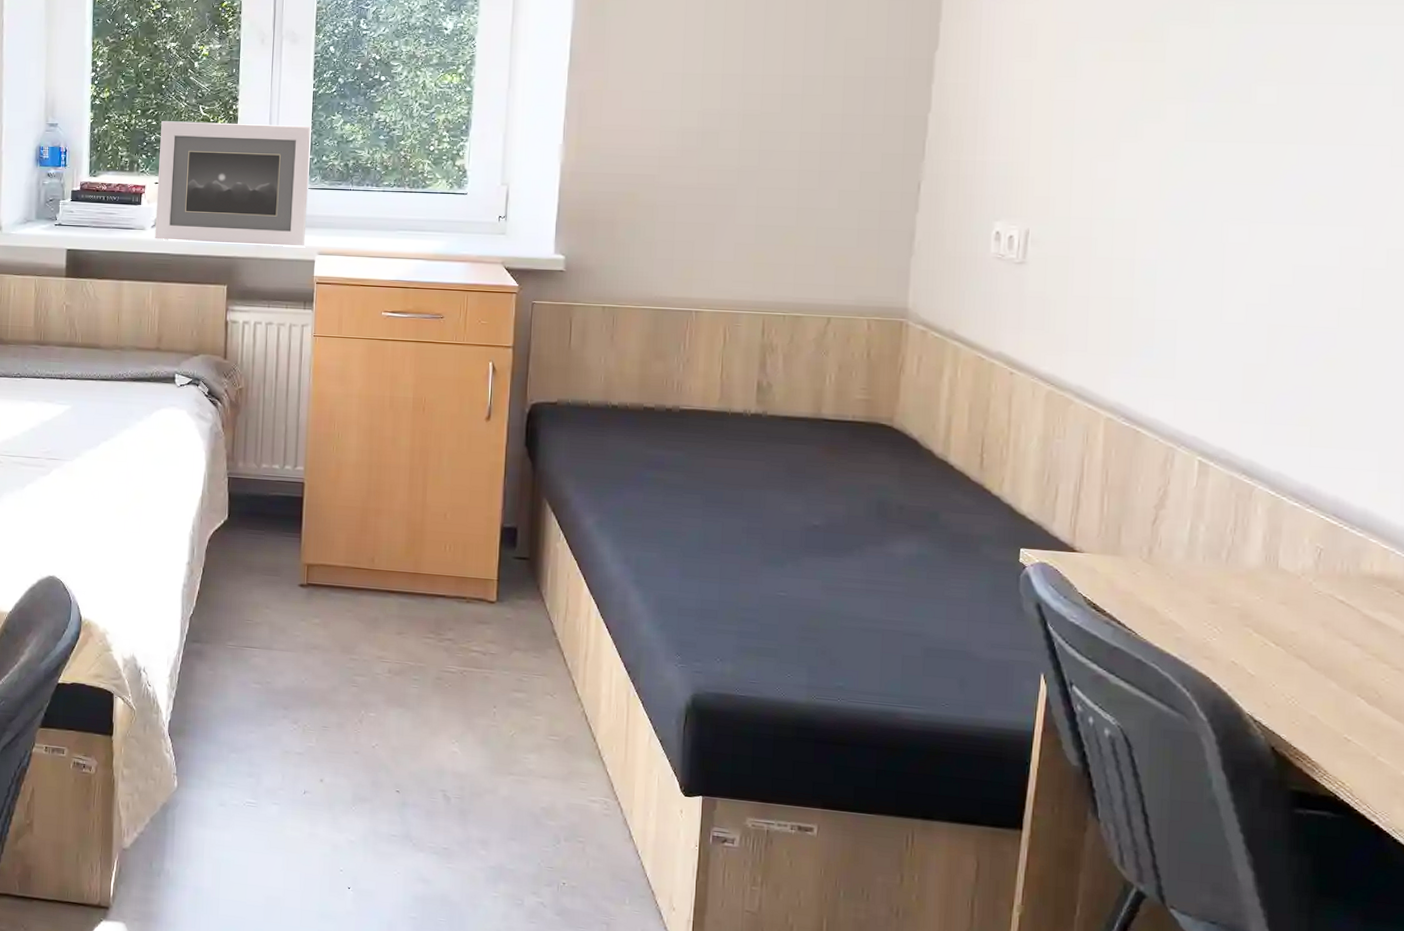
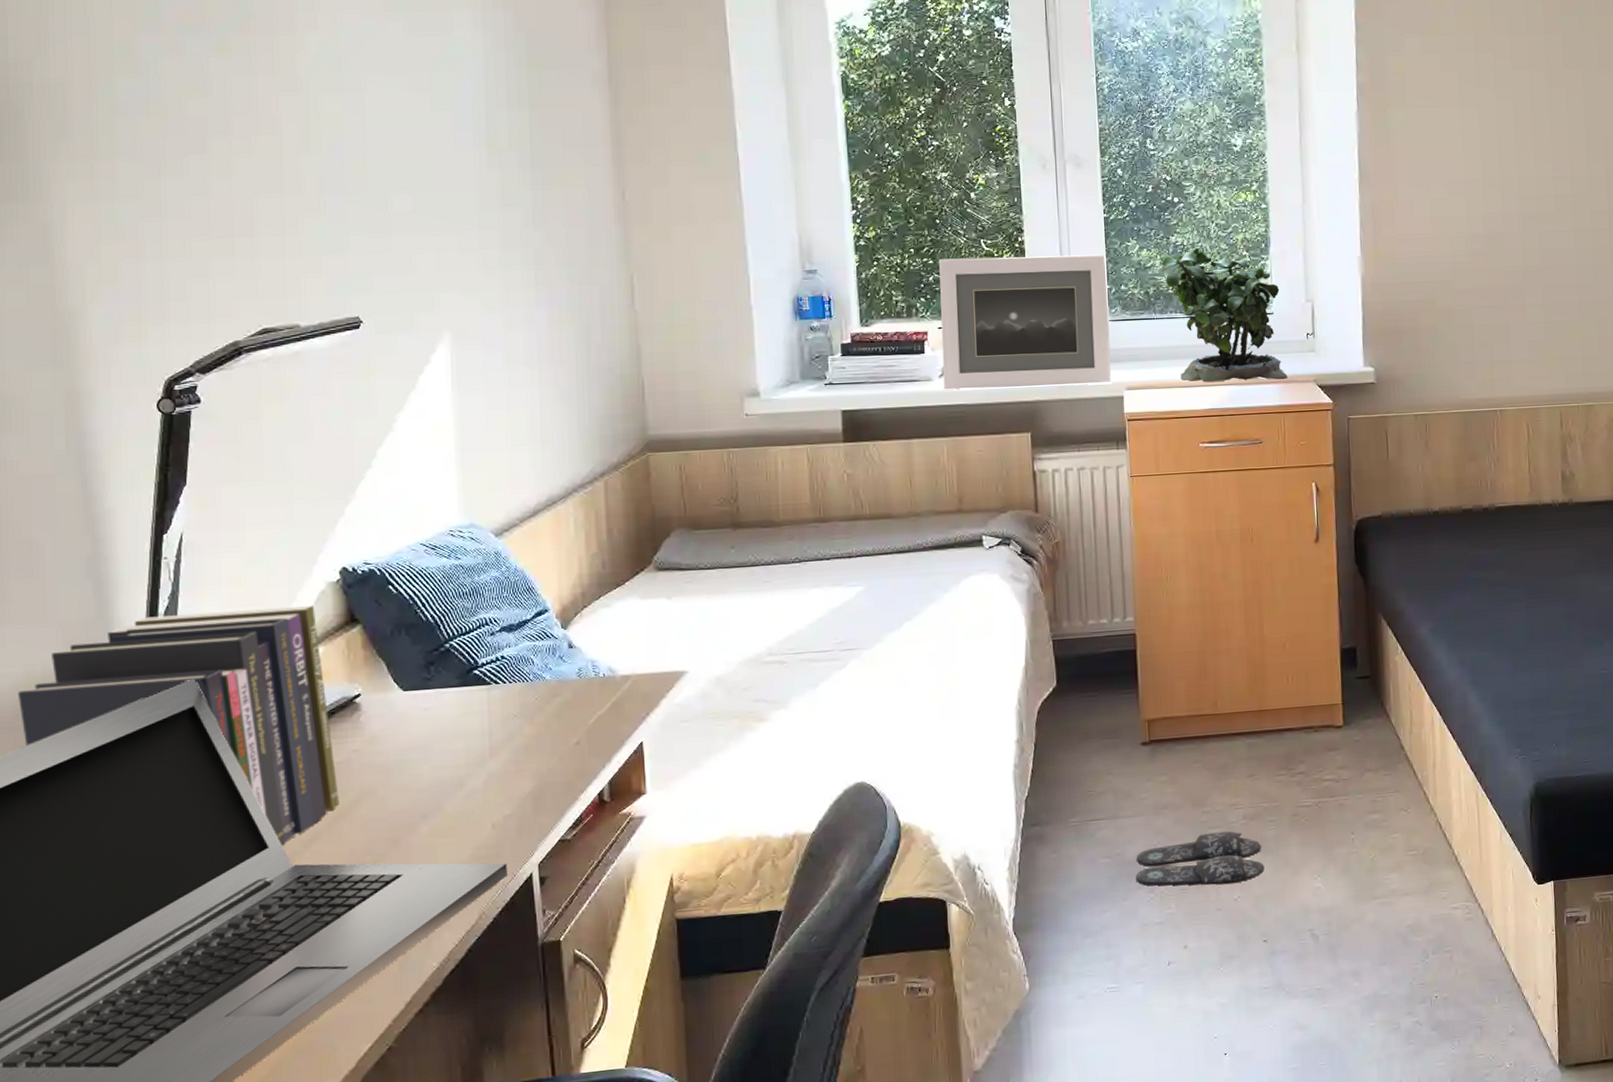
slippers: none [282,679,404,732] -> present [1135,831,1265,886]
potted plant: none [363,121,476,257] -> present [1162,241,1288,382]

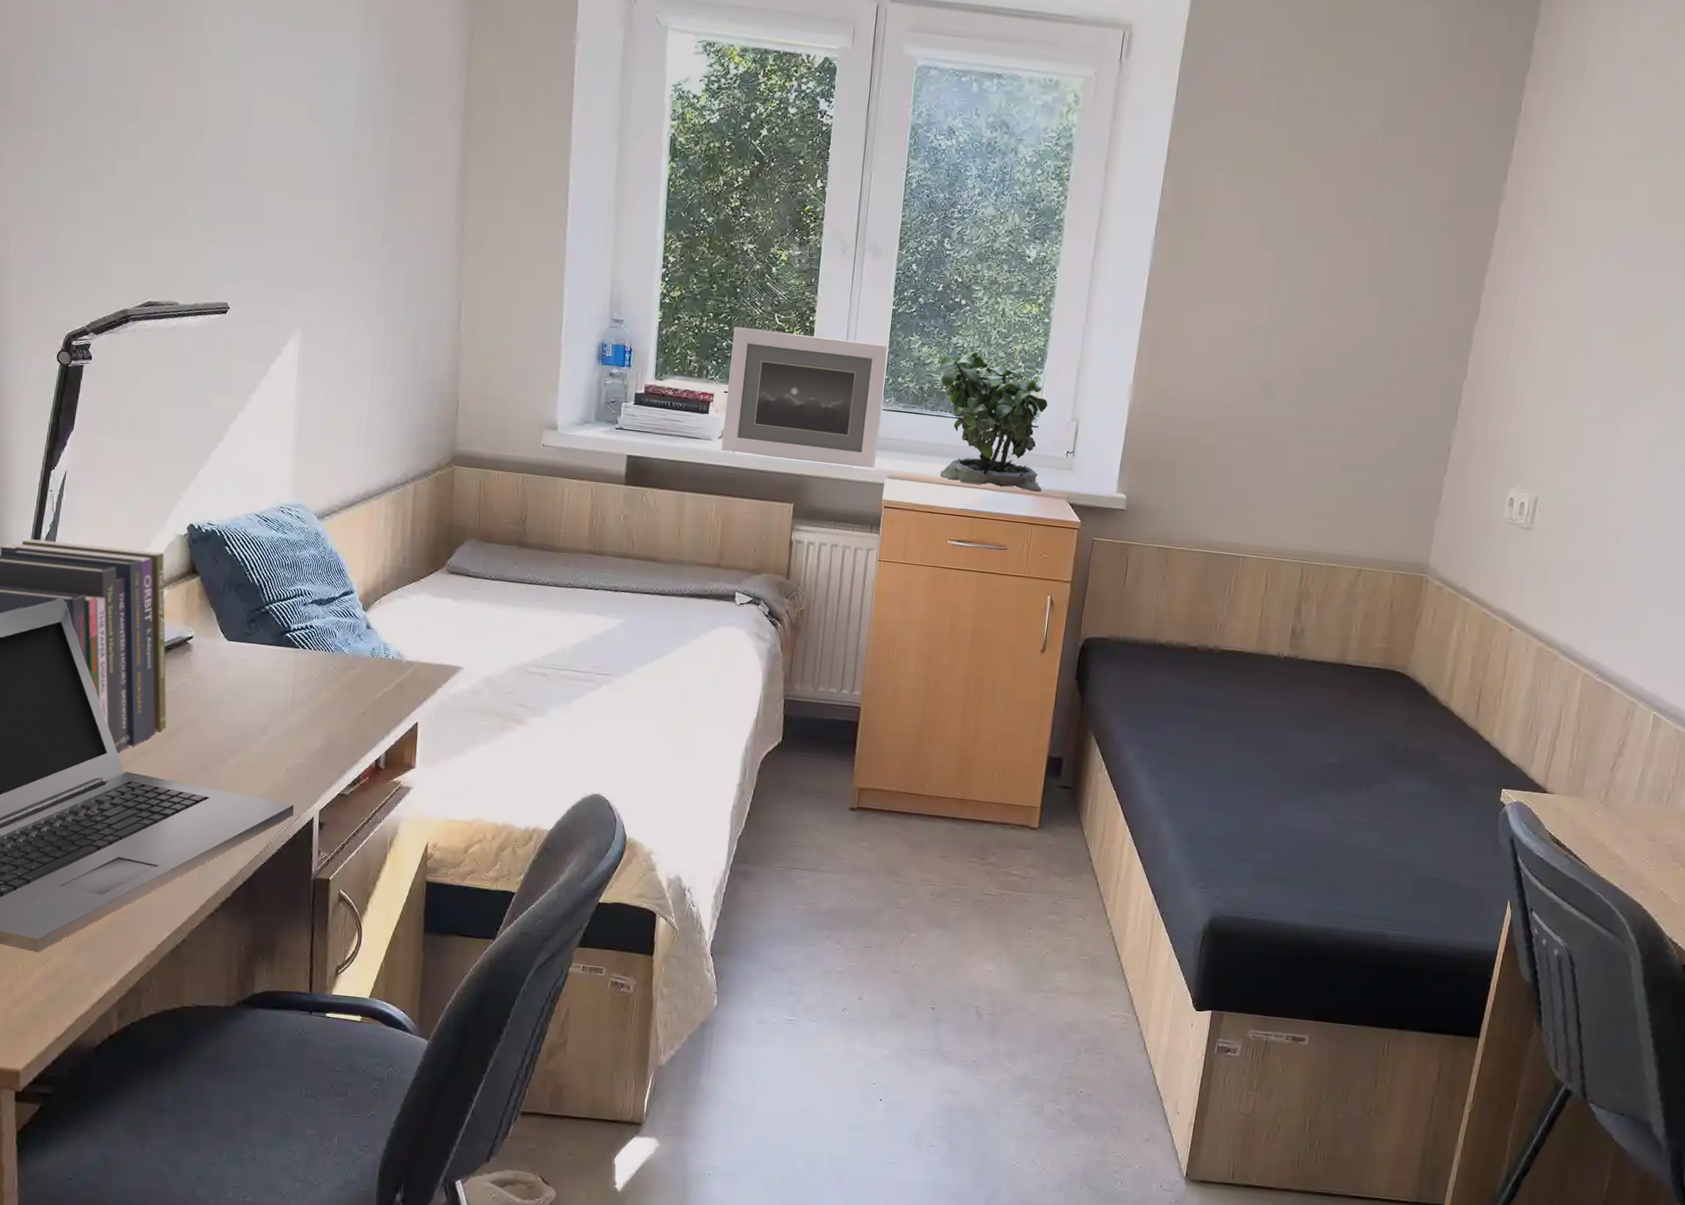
slippers: present [1135,831,1265,886] -> none [825,901,944,951]

